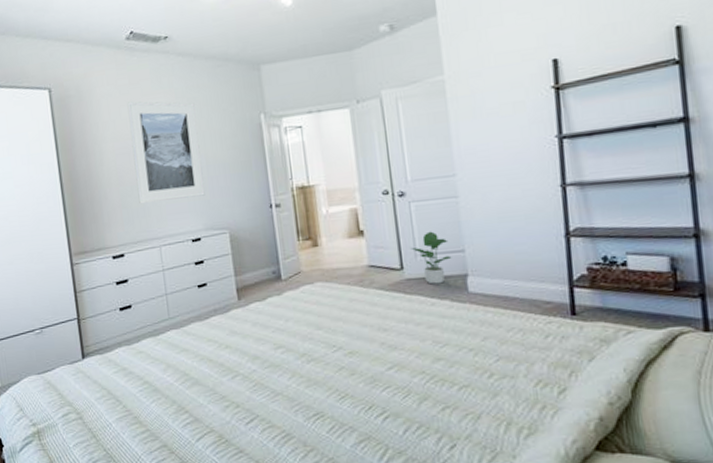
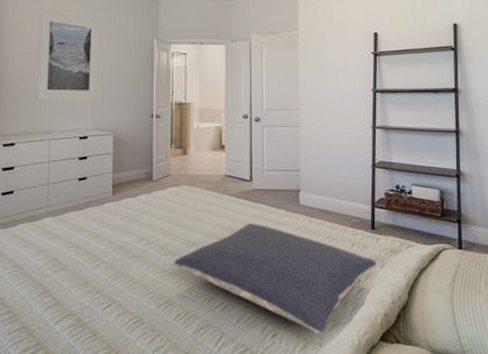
pillow: none [318,319,582,445] -> present [173,223,376,335]
potted plant: present [411,231,452,285] -> none [260,152,290,196]

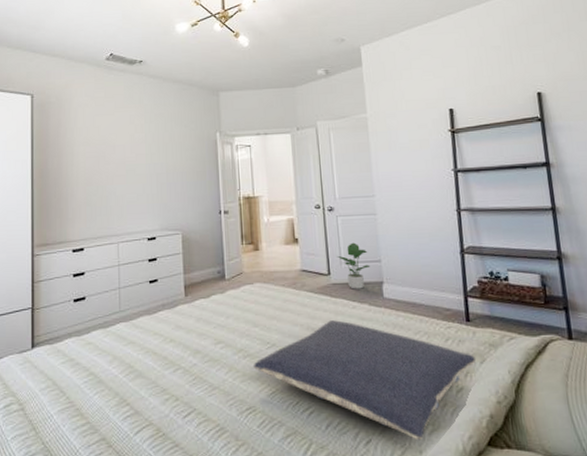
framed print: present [36,10,100,101] -> none [101,112,163,203]
potted plant: none [260,152,290,196] -> present [337,242,371,289]

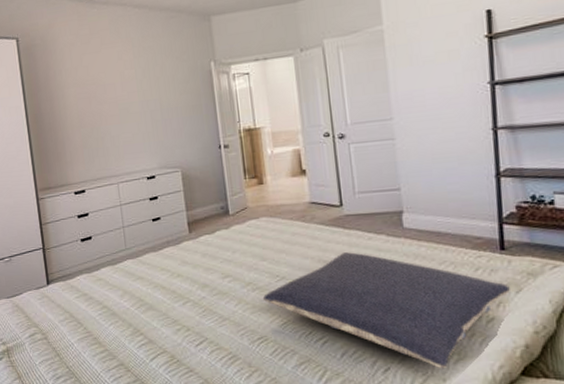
potted plant: present [337,242,371,289] -> none [350,171,388,220]

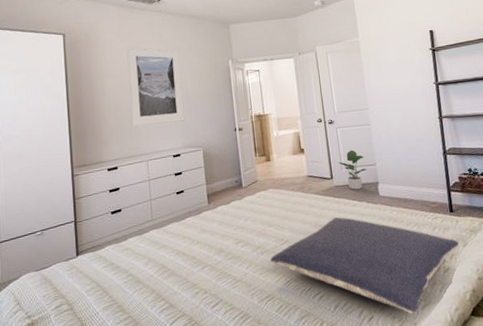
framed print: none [88,50,159,145] -> present [126,47,185,127]
potted plant: none [350,171,388,220] -> present [338,150,367,190]

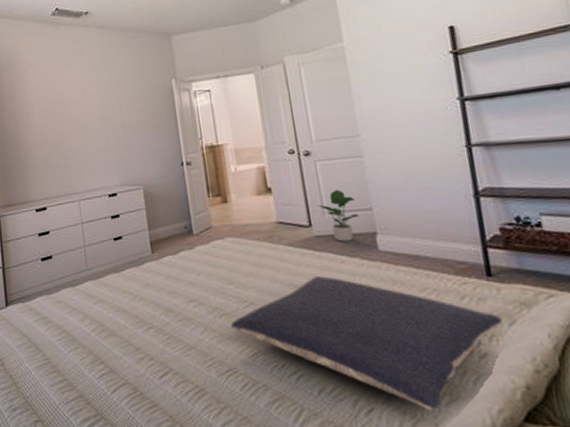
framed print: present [126,47,185,127] -> none [52,69,121,162]

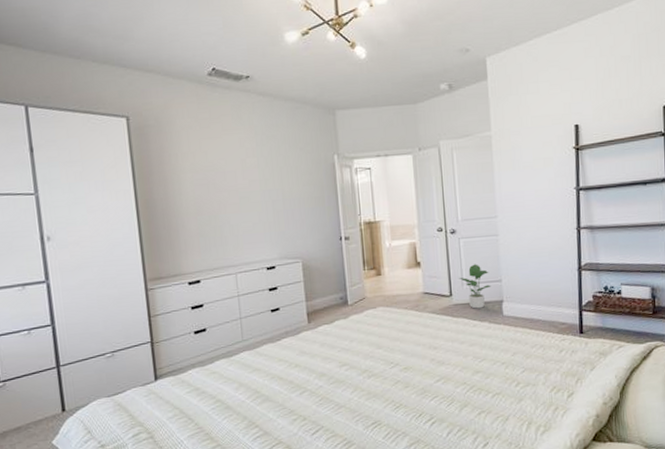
pillow: present [230,276,502,412] -> none [377,338,586,441]

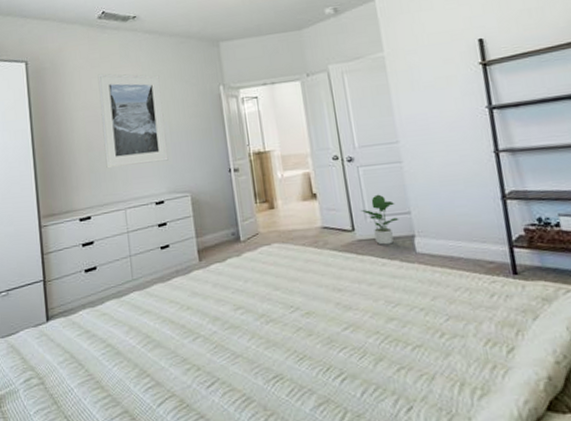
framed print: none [207,135,281,234] -> present [97,73,169,169]

